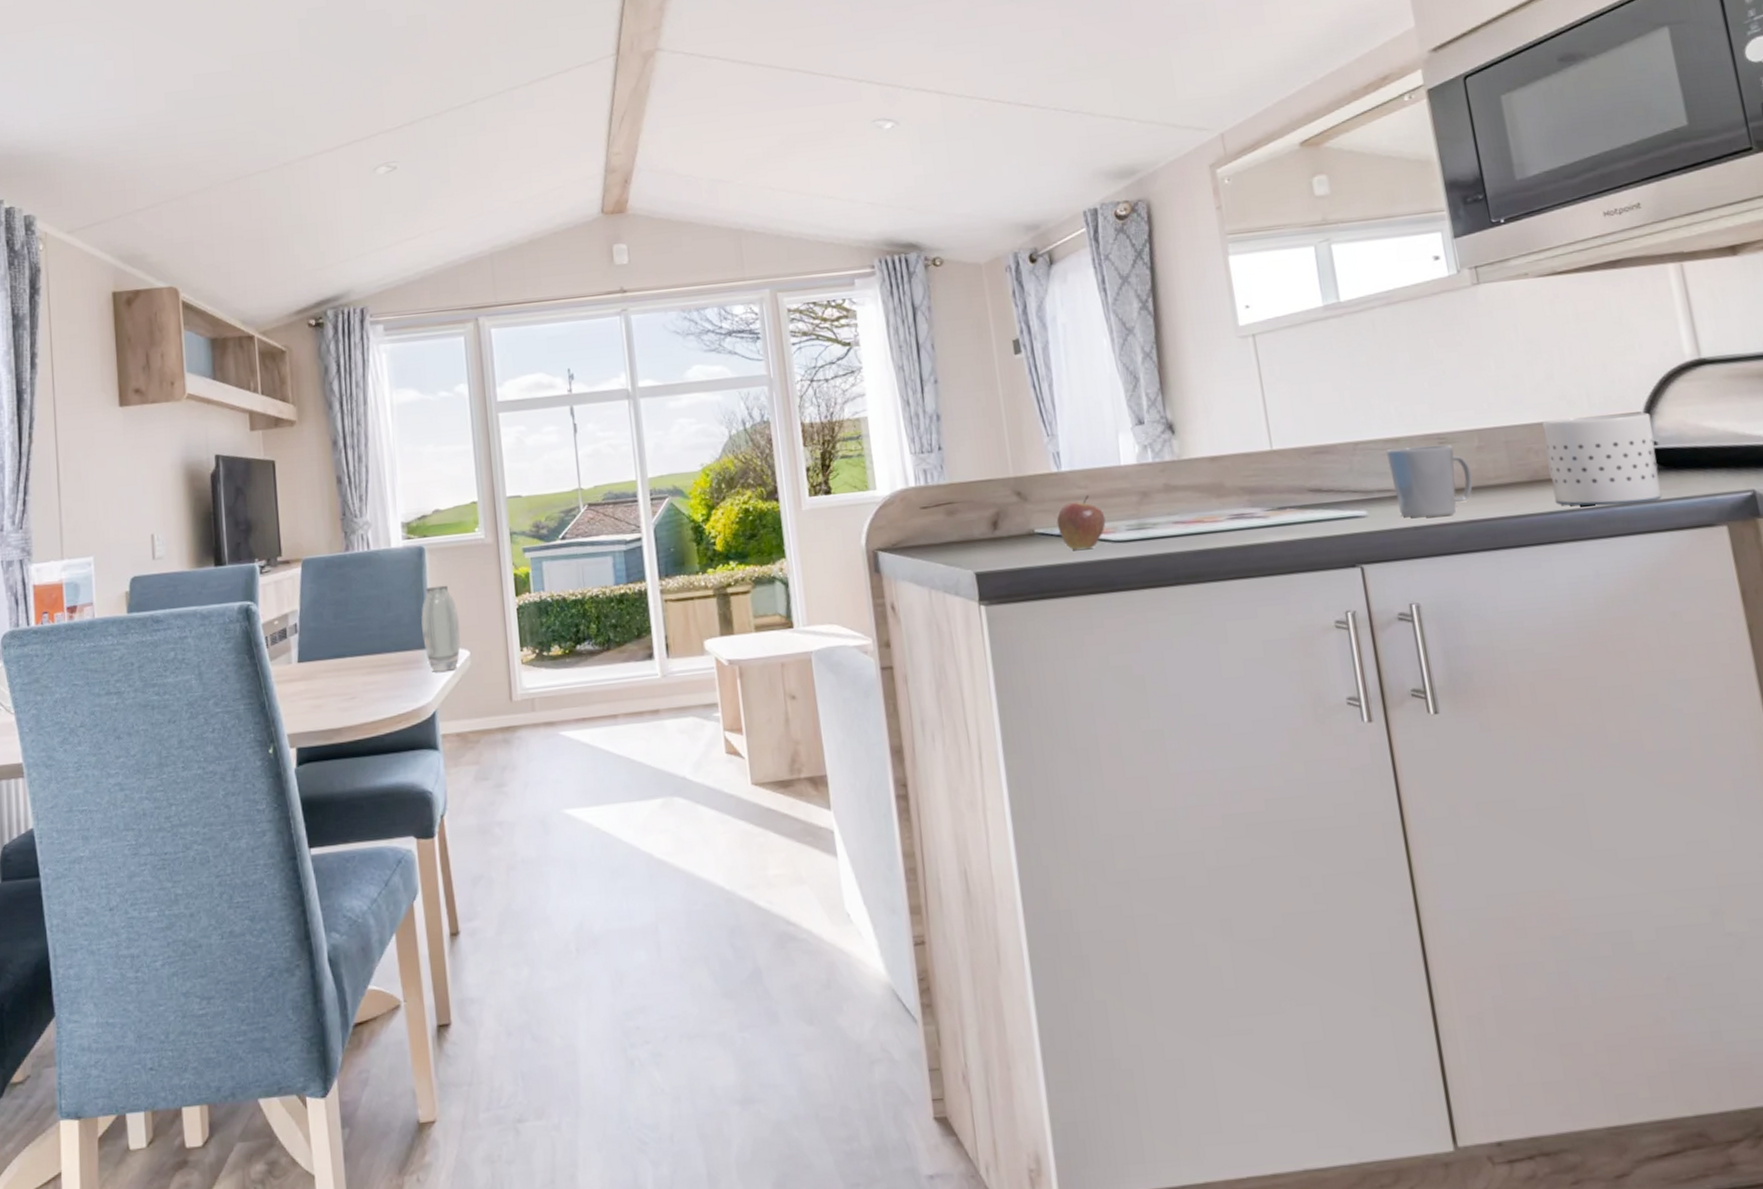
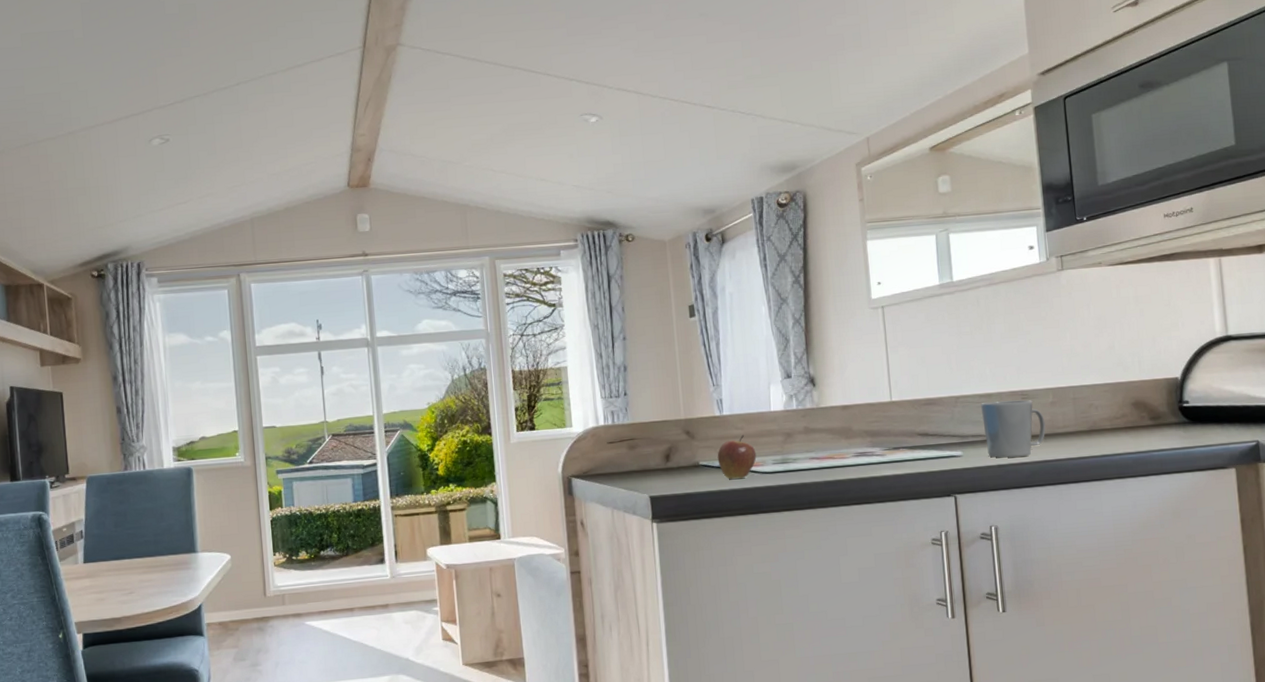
vase: present [421,585,461,672] -> none [189,500,223,572]
mug: present [1542,412,1662,506] -> none [1103,377,1189,451]

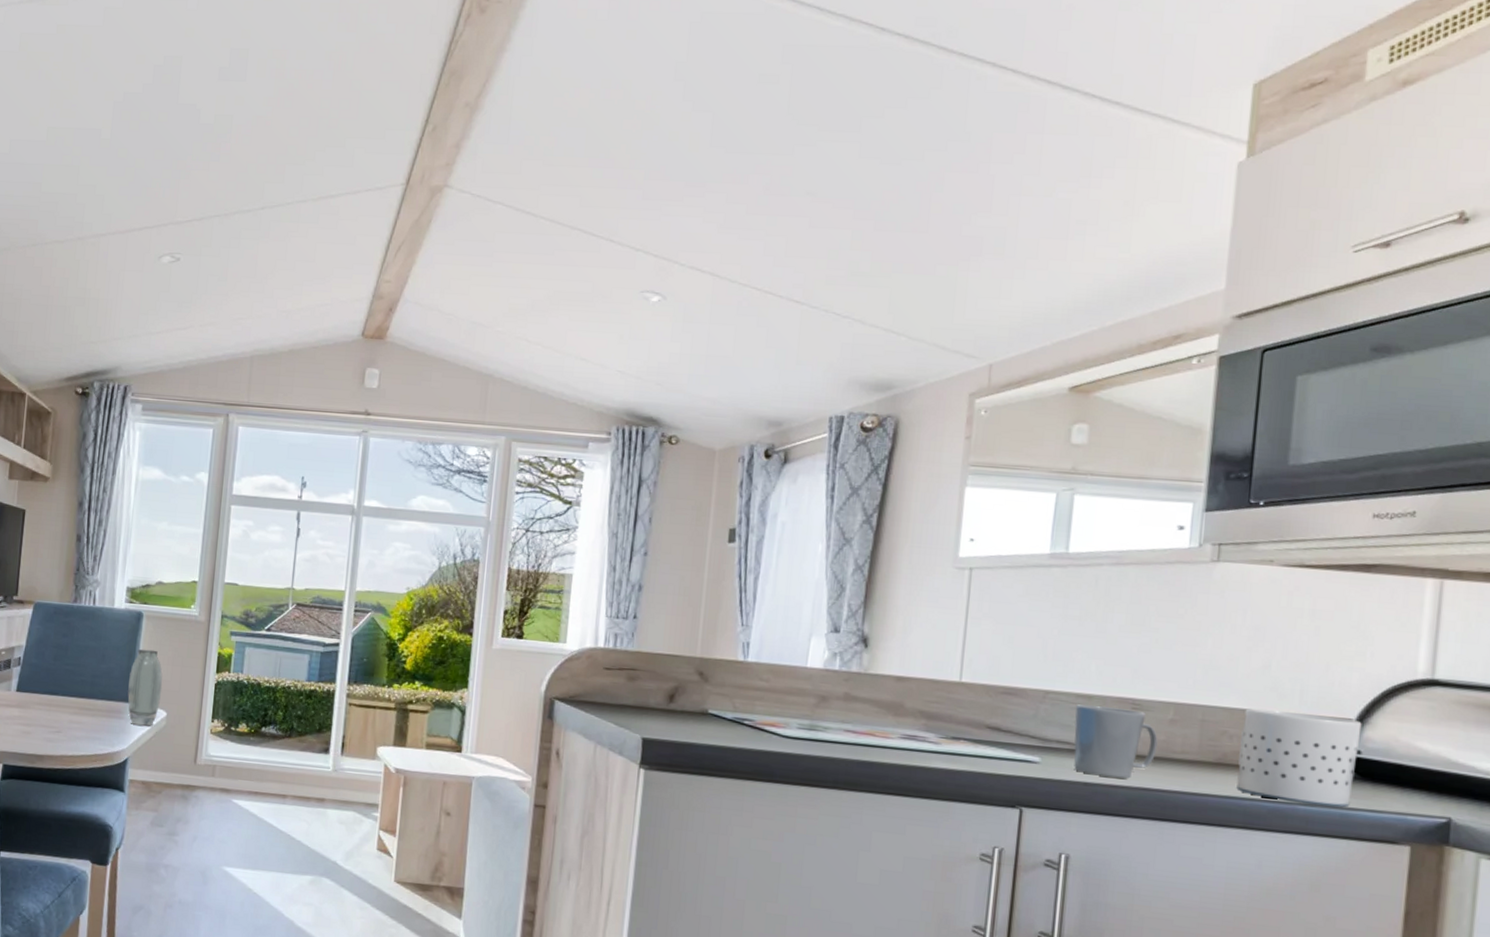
vase: none [189,500,223,572] -> present [127,649,163,726]
fruit: present [717,434,757,479] -> none [731,687,780,739]
mug: none [1103,377,1189,451] -> present [1236,707,1362,808]

